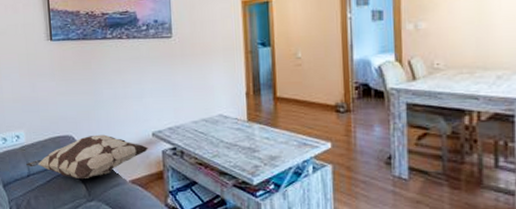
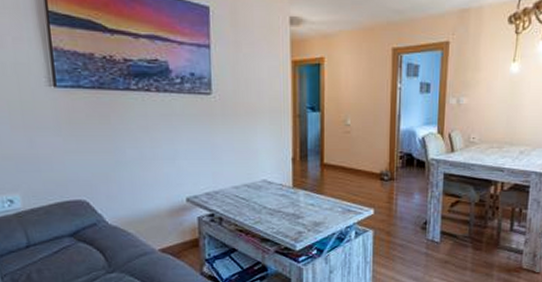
decorative pillow: present [26,134,149,178] -> none [24,199,182,248]

